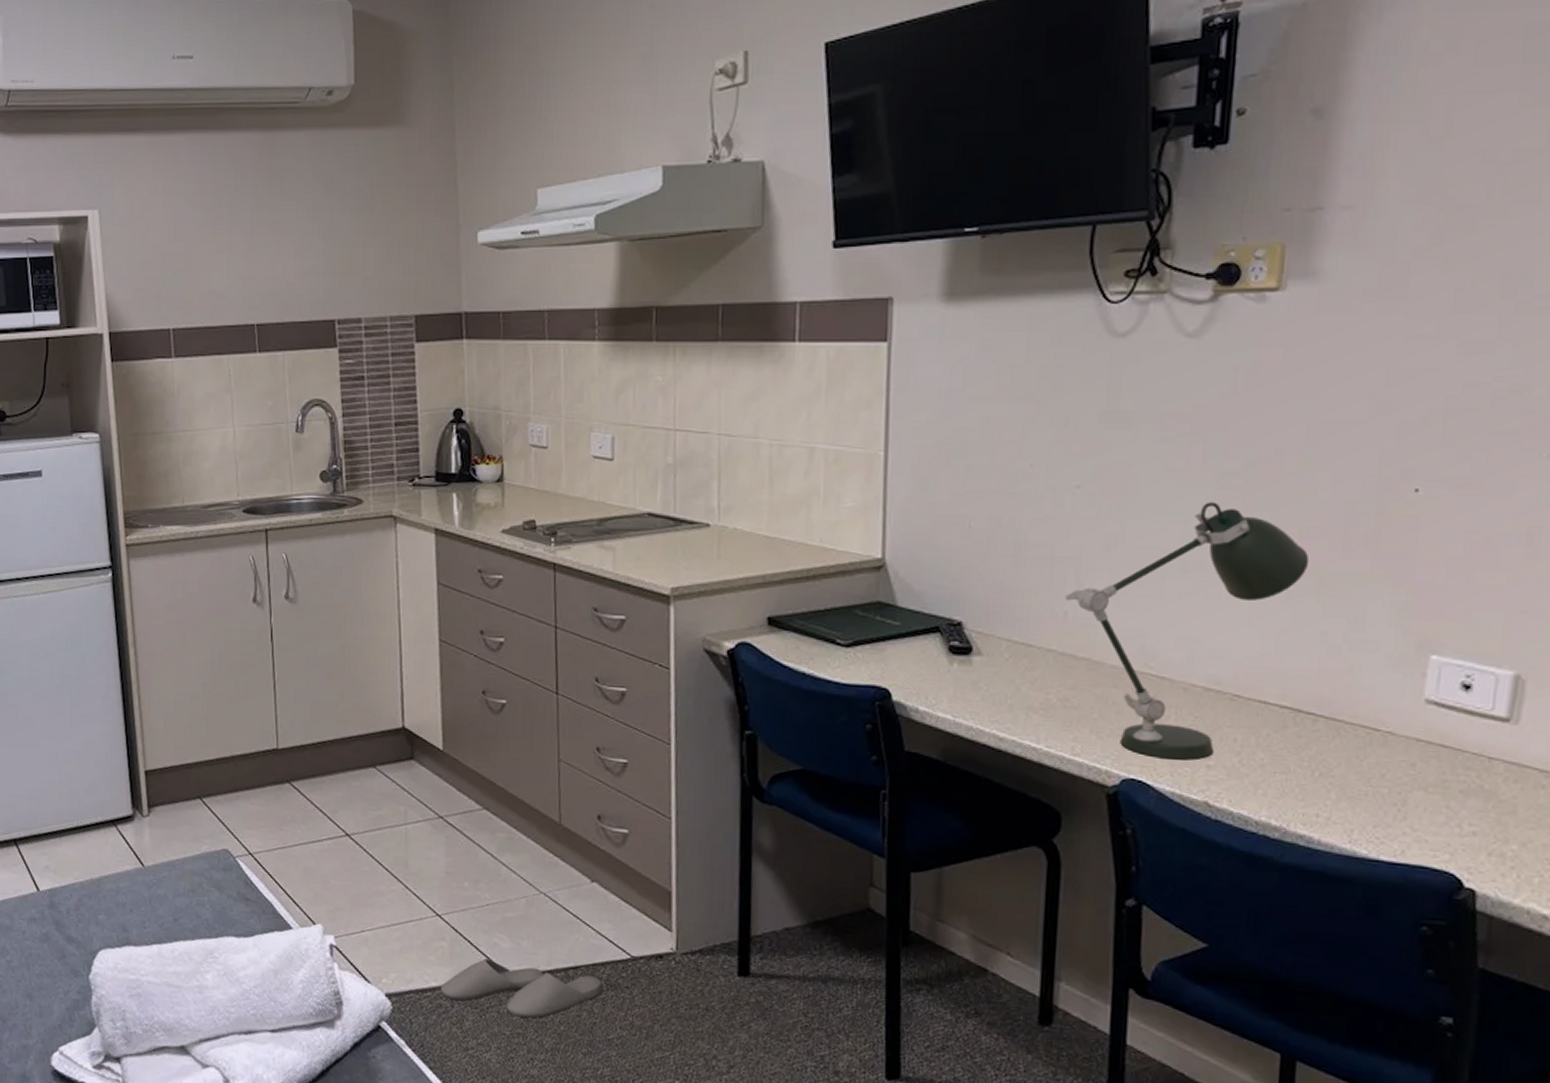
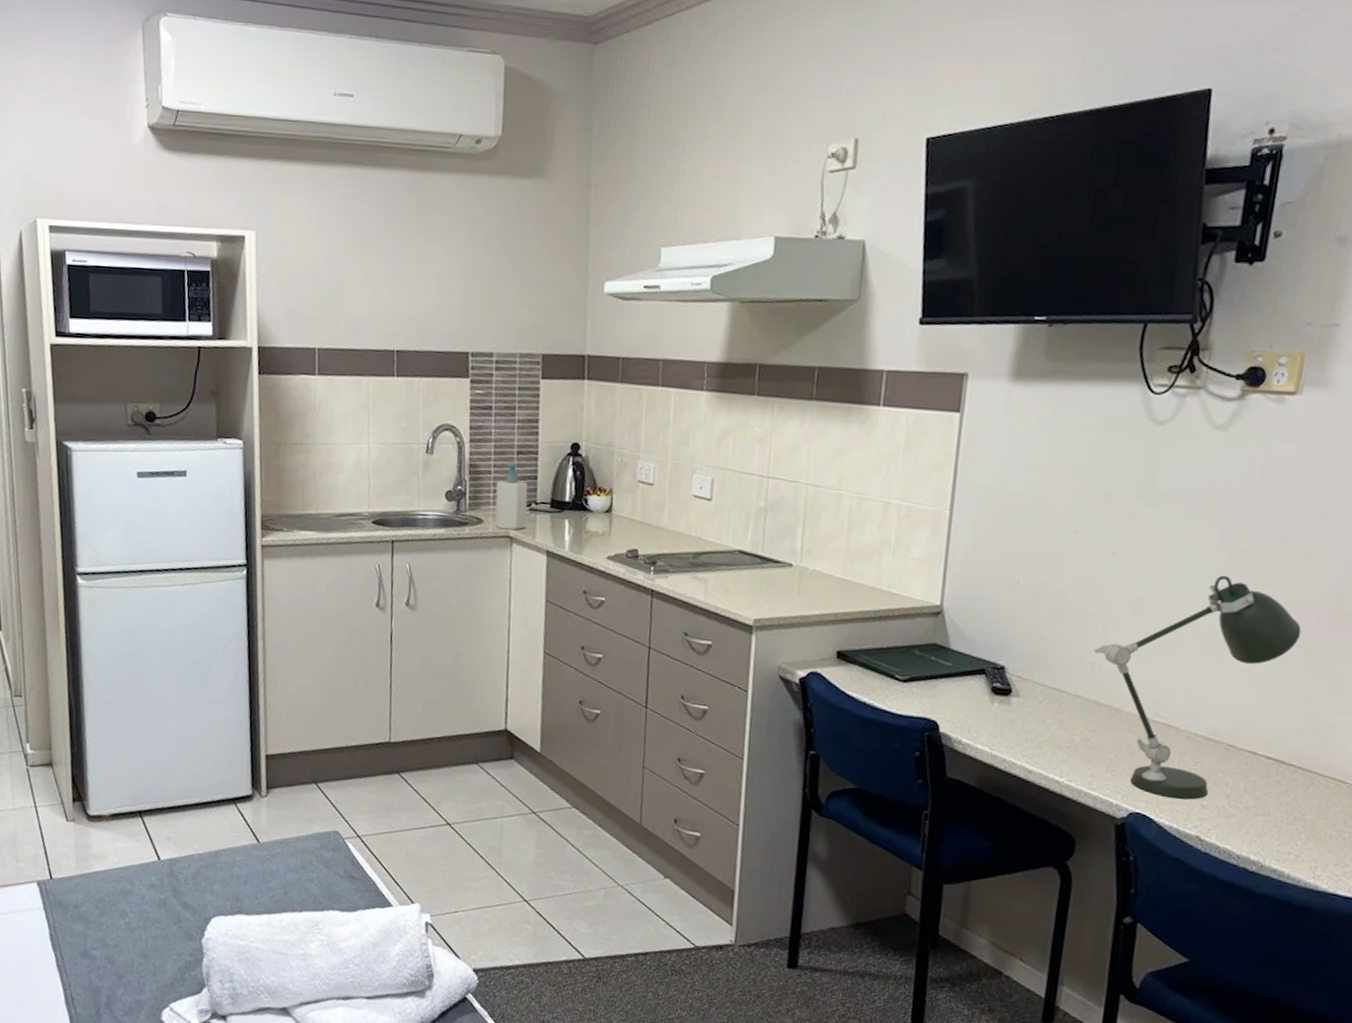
soap bottle: none [374,435,411,509] -> present [495,462,528,530]
slippers: present [440,959,602,1018] -> none [522,942,668,997]

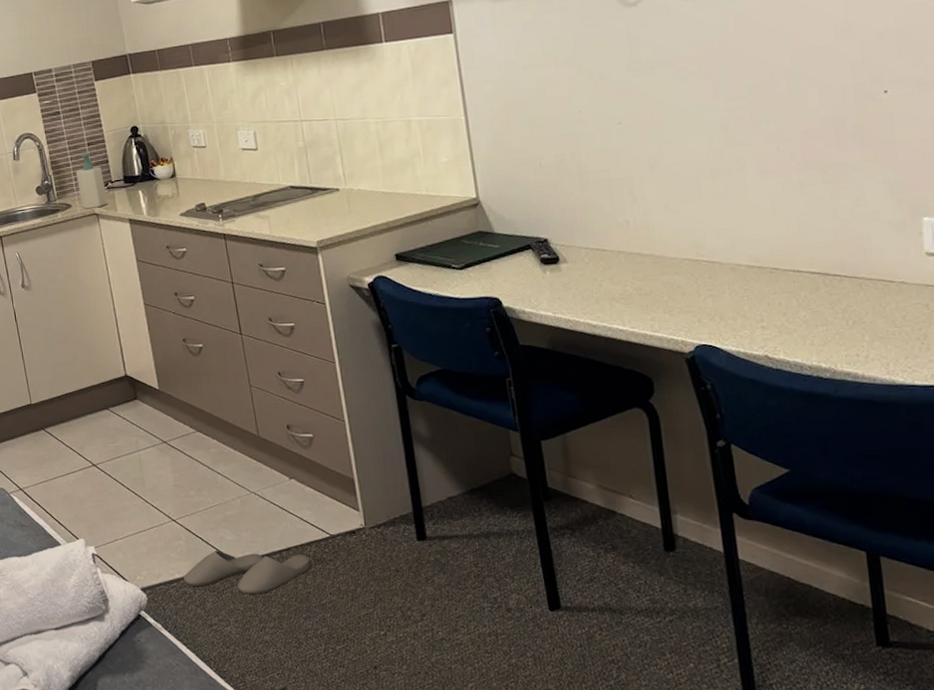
slippers: none [522,942,668,997] -> present [183,551,311,595]
desk lamp: present [1094,575,1302,800] -> none [625,121,812,326]

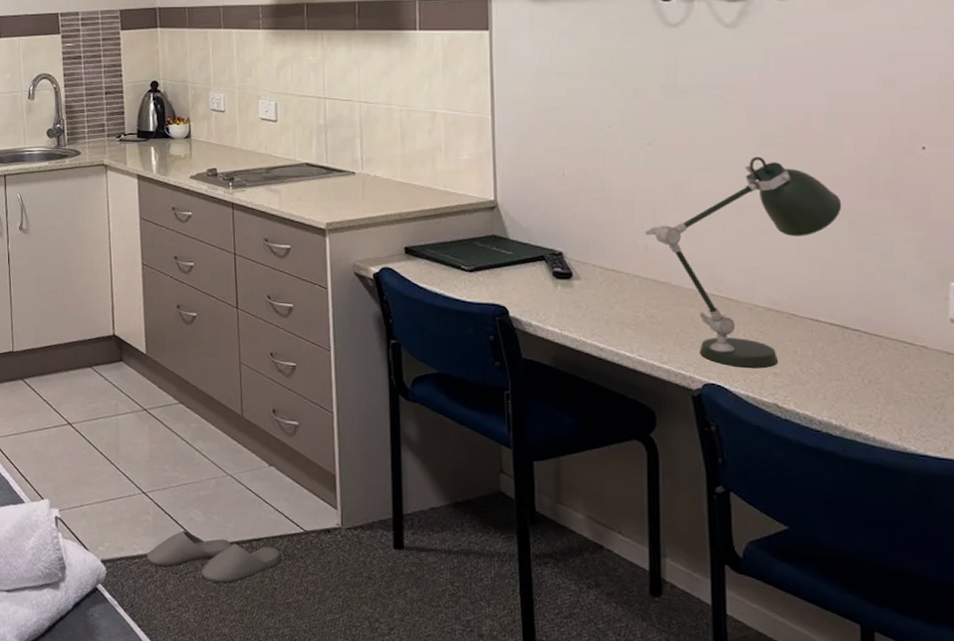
soap bottle: present [75,152,107,209] -> none [89,101,118,159]
desk lamp: none [625,121,812,326] -> present [645,156,842,369]

